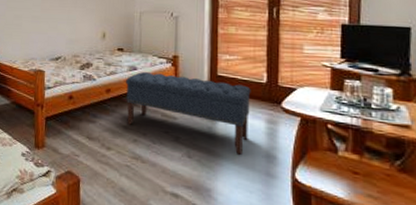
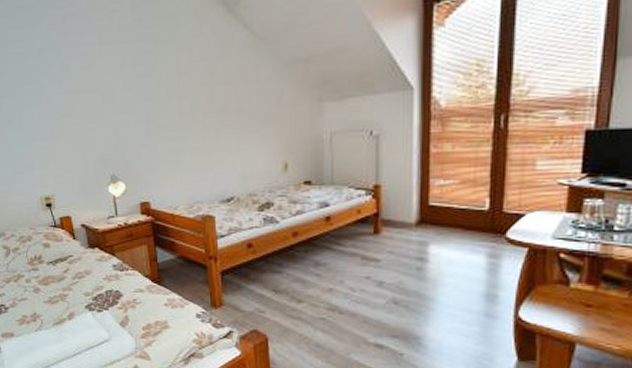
bench: present [126,71,251,155] -> none [316,207,470,296]

